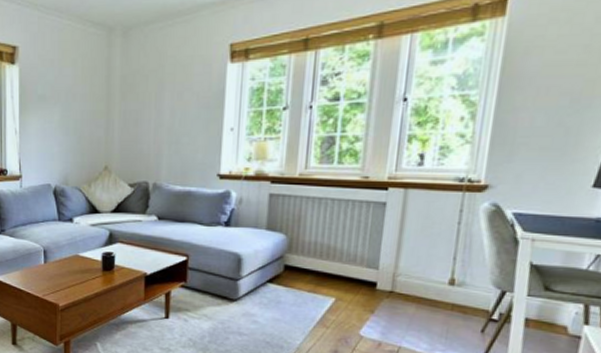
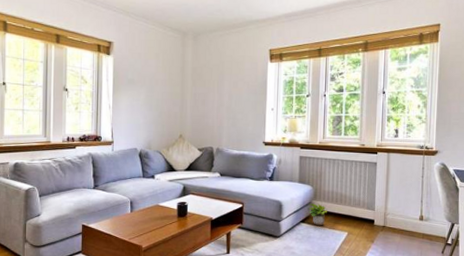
potted plant: none [278,257,308,288] -> present [308,203,328,226]

